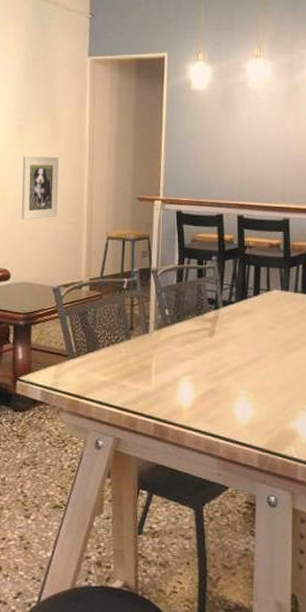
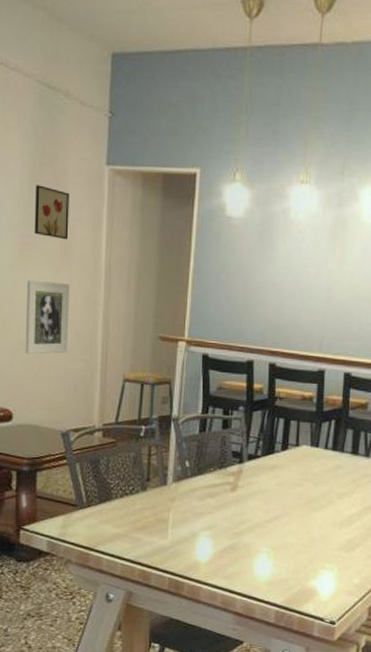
wall art: none [29,77,58,121] -> present [34,185,69,240]

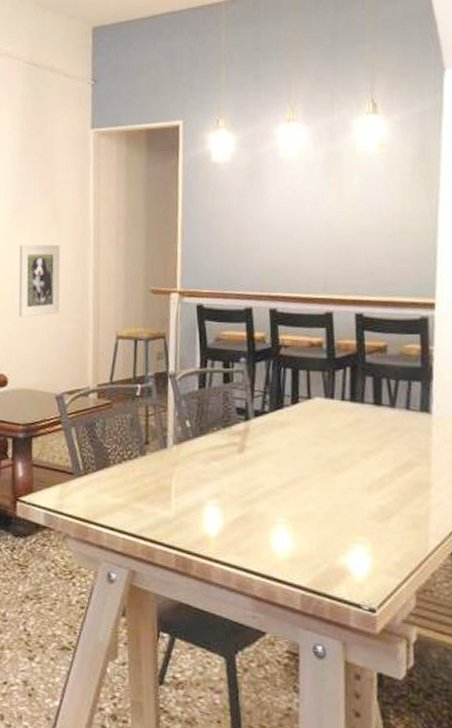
wall art: present [34,185,69,240] -> none [25,154,58,203]

